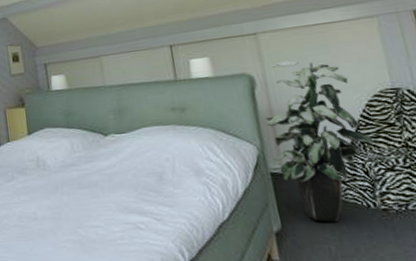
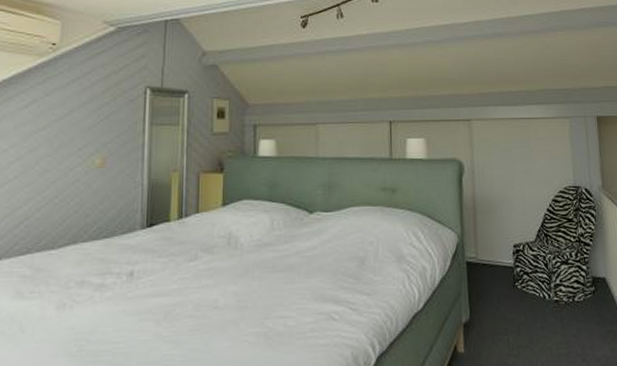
indoor plant: present [265,60,374,223] -> none [468,150,555,314]

